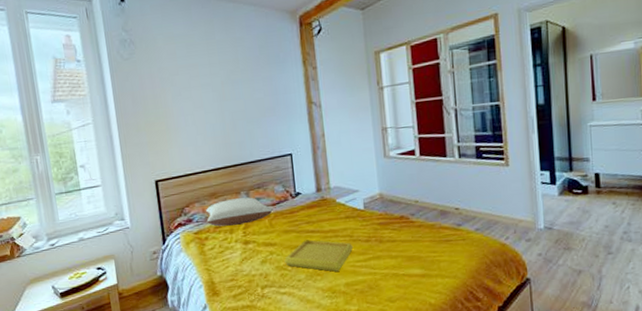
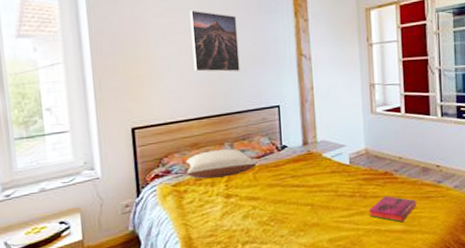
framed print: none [202,66,253,125] -> present [190,10,240,72]
serving tray: present [285,240,353,272] -> none [268,194,337,227]
hardback book: none [385,240,435,267] -> present [368,196,417,223]

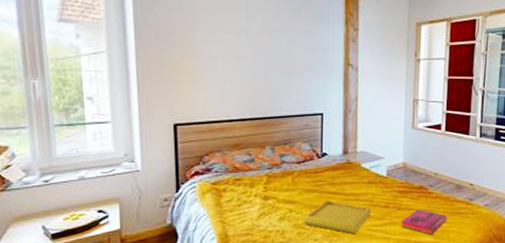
pillow: present [185,149,257,179] -> none [226,152,297,179]
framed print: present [190,10,240,72] -> none [239,9,286,77]
serving tray: none [268,194,337,227] -> present [303,201,371,234]

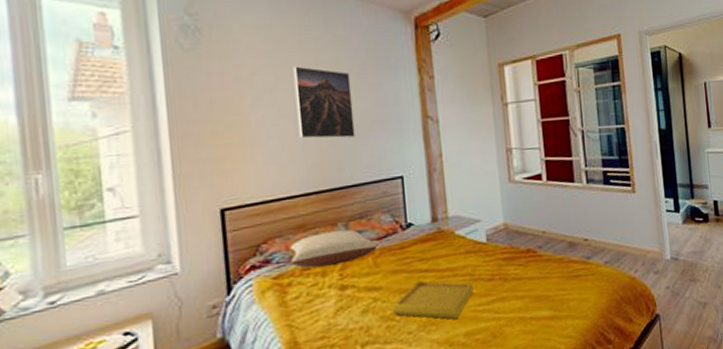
pillow: none [226,152,297,179] -> present [289,229,378,269]
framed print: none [239,9,286,77] -> present [293,66,355,139]
hardback book: present [401,209,448,235] -> none [510,277,565,308]

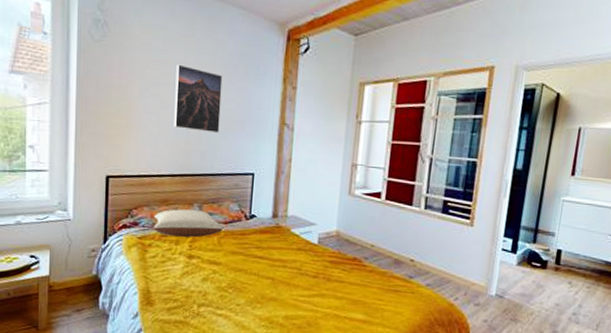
serving tray: present [392,281,474,319] -> none [227,265,299,302]

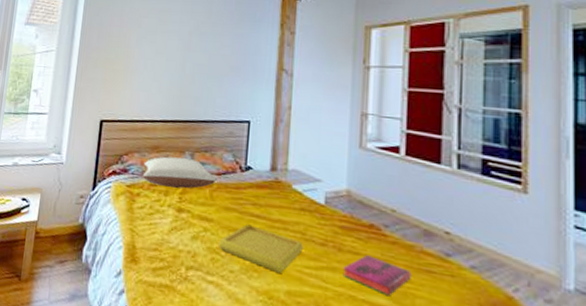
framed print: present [174,64,223,134] -> none [168,13,218,80]
serving tray: none [227,265,299,302] -> present [219,224,303,273]
hardback book: none [330,282,383,312] -> present [342,255,412,297]

